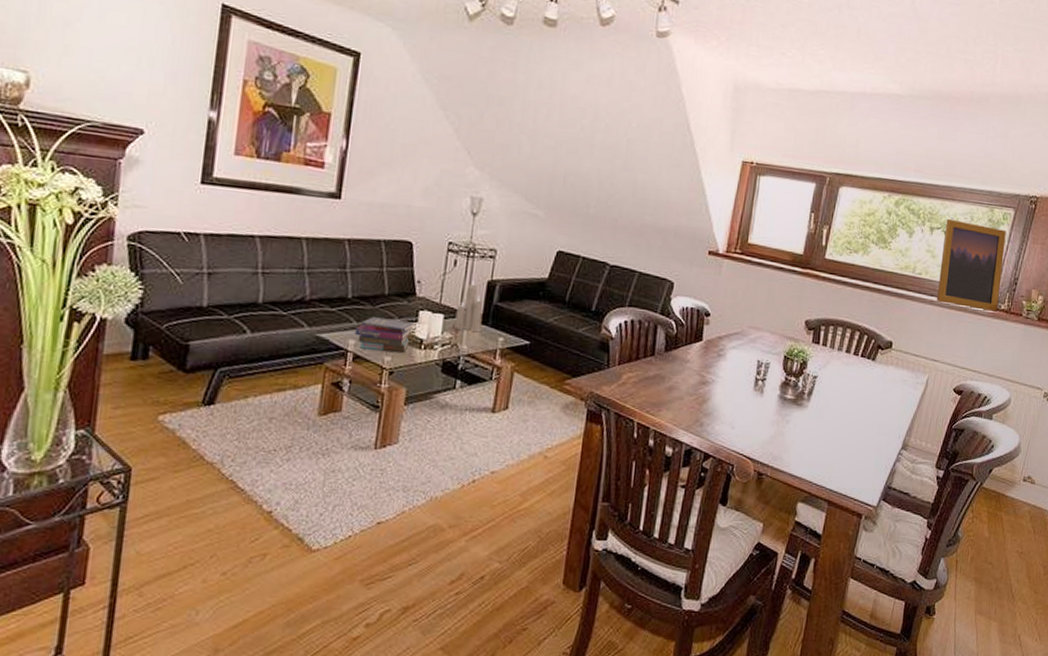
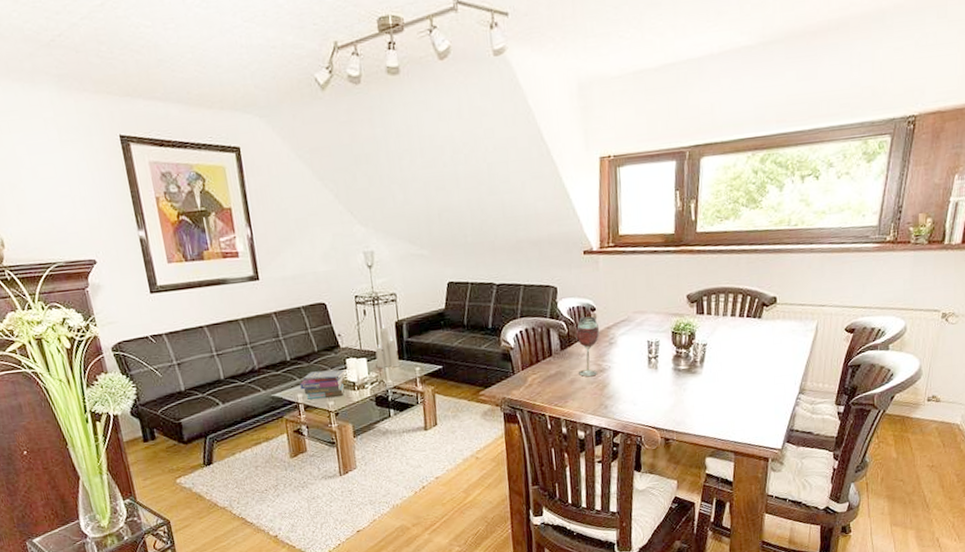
wineglass: none [679,320,711,388] -> present [576,316,600,377]
picture frame: present [937,218,1006,312] -> none [816,159,884,249]

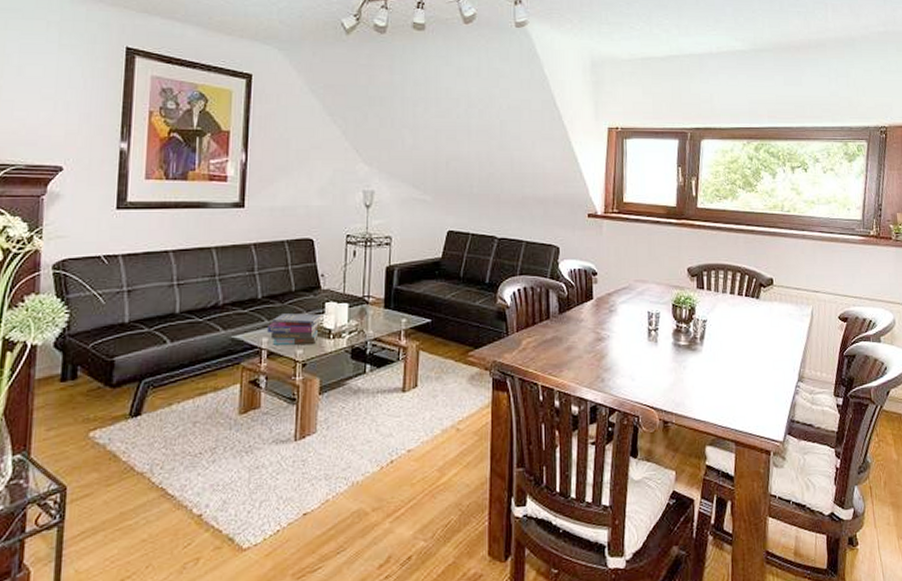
candle: present [375,324,400,369] -> none [358,268,384,317]
wineglass: present [576,316,600,377] -> none [575,280,600,345]

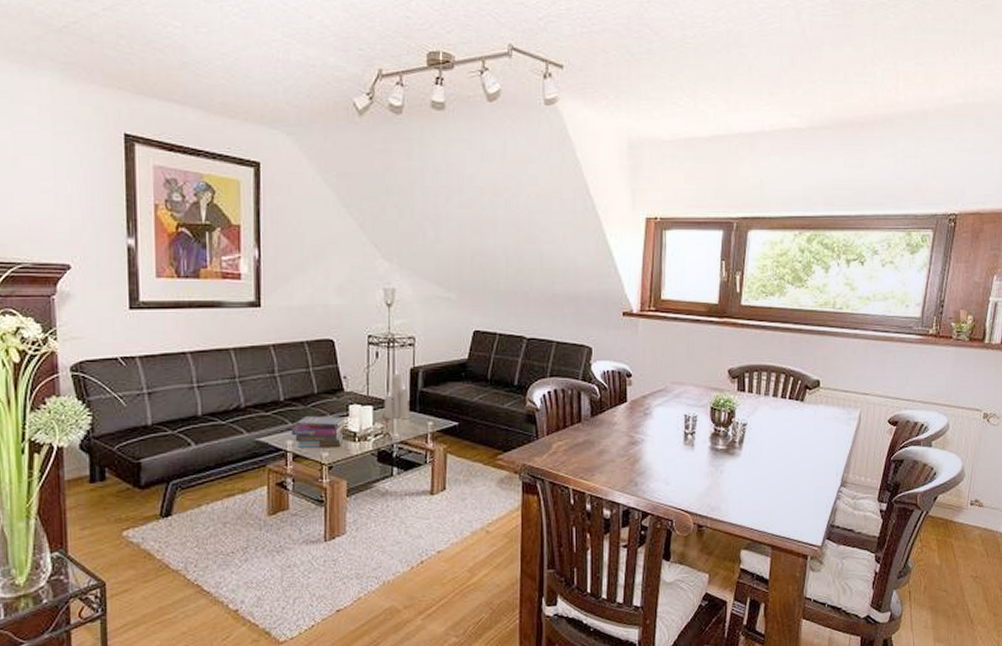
candle: none [358,268,384,317] -> present [383,370,410,420]

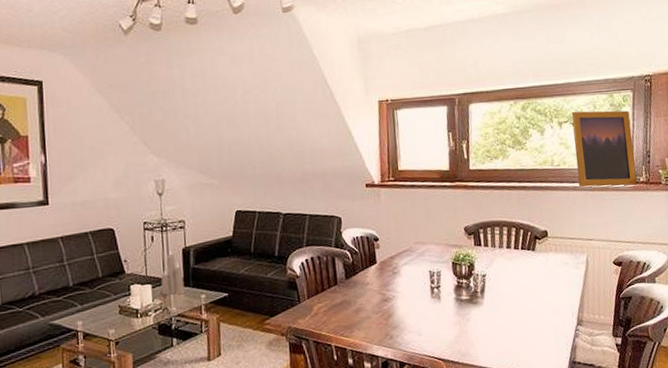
books: present [291,416,347,448] -> none [81,296,129,327]
picture frame: none [861,248,927,337] -> present [571,110,637,187]

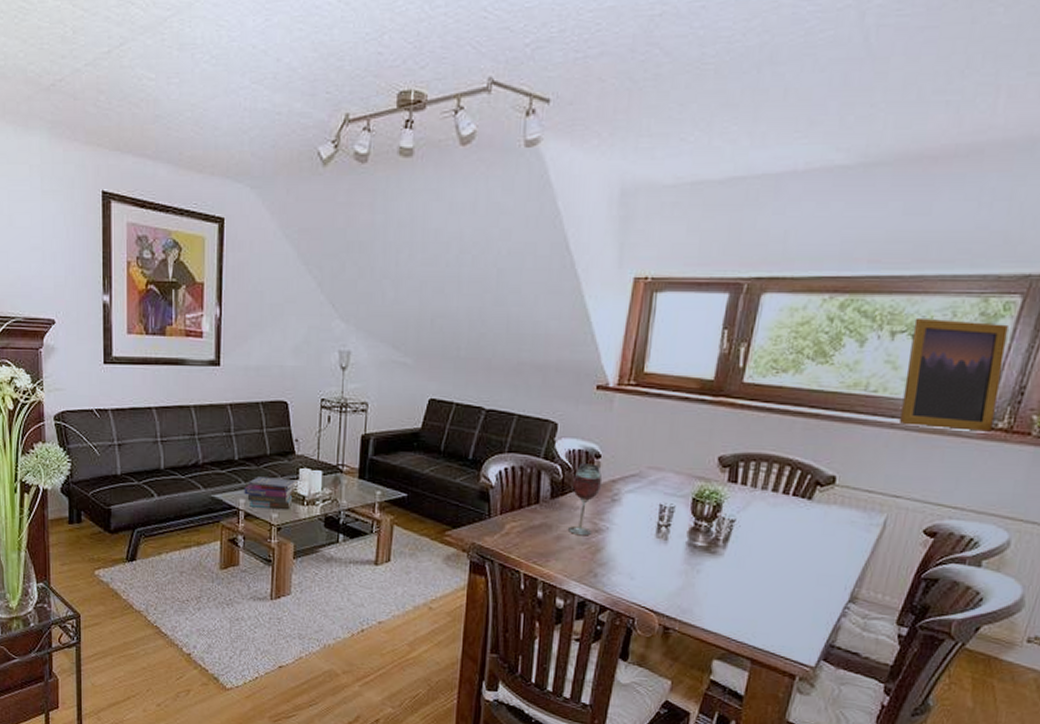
books: none [81,296,129,327] -> present [244,477,296,509]
candle: present [161,251,185,296] -> none [332,436,359,487]
wineglass: none [360,246,384,306] -> present [568,463,603,536]

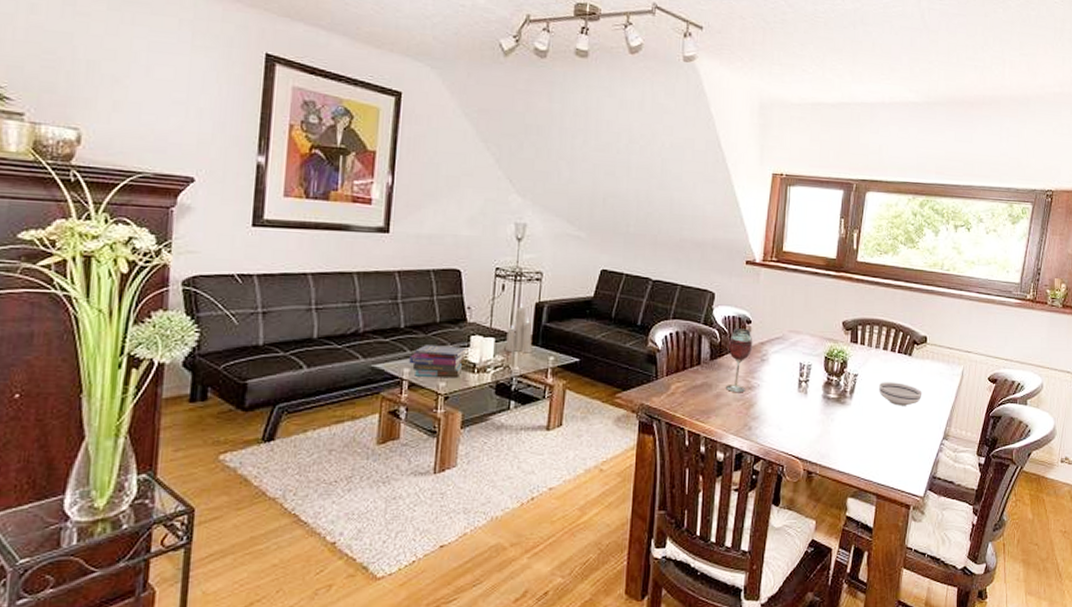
candle: none [332,436,359,487] -> present [504,303,533,353]
bowl: none [762,530,824,560] -> present [879,382,923,406]
picture frame: present [900,317,1009,432] -> none [966,216,1026,302]

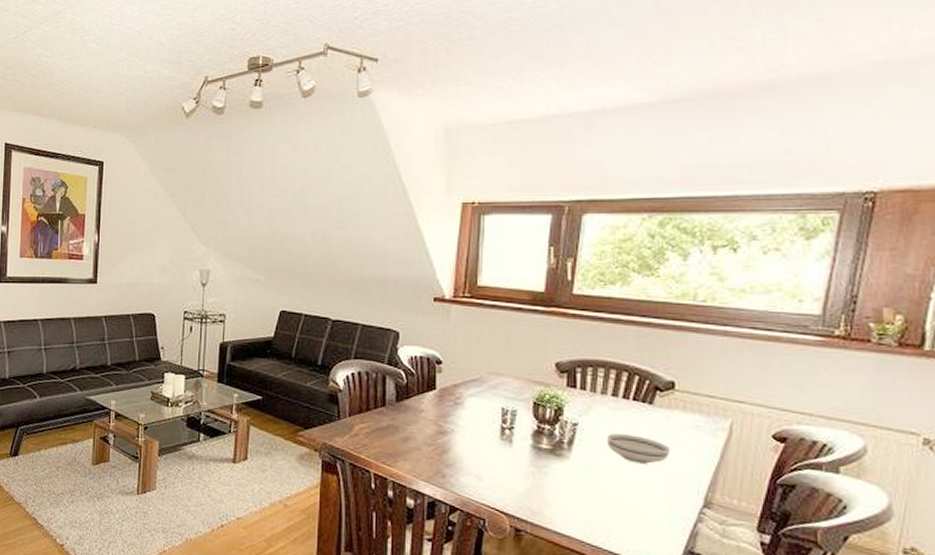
books: present [409,345,467,377] -> none [115,380,162,410]
candle: present [504,303,533,353] -> none [193,344,218,390]
wineglass: present [726,328,753,393] -> none [415,369,445,438]

